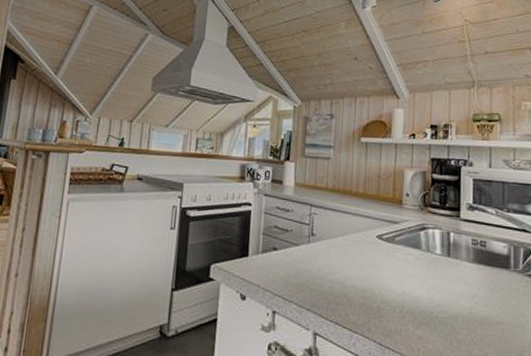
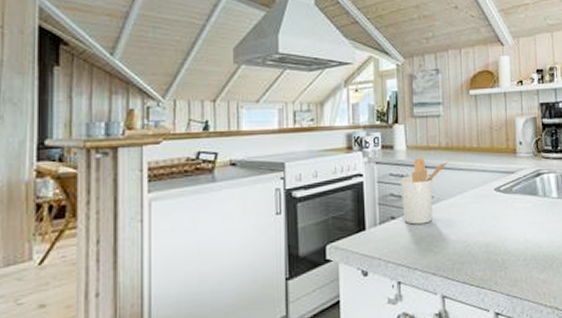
utensil holder: none [284,195,334,260] -> present [400,157,449,225]

